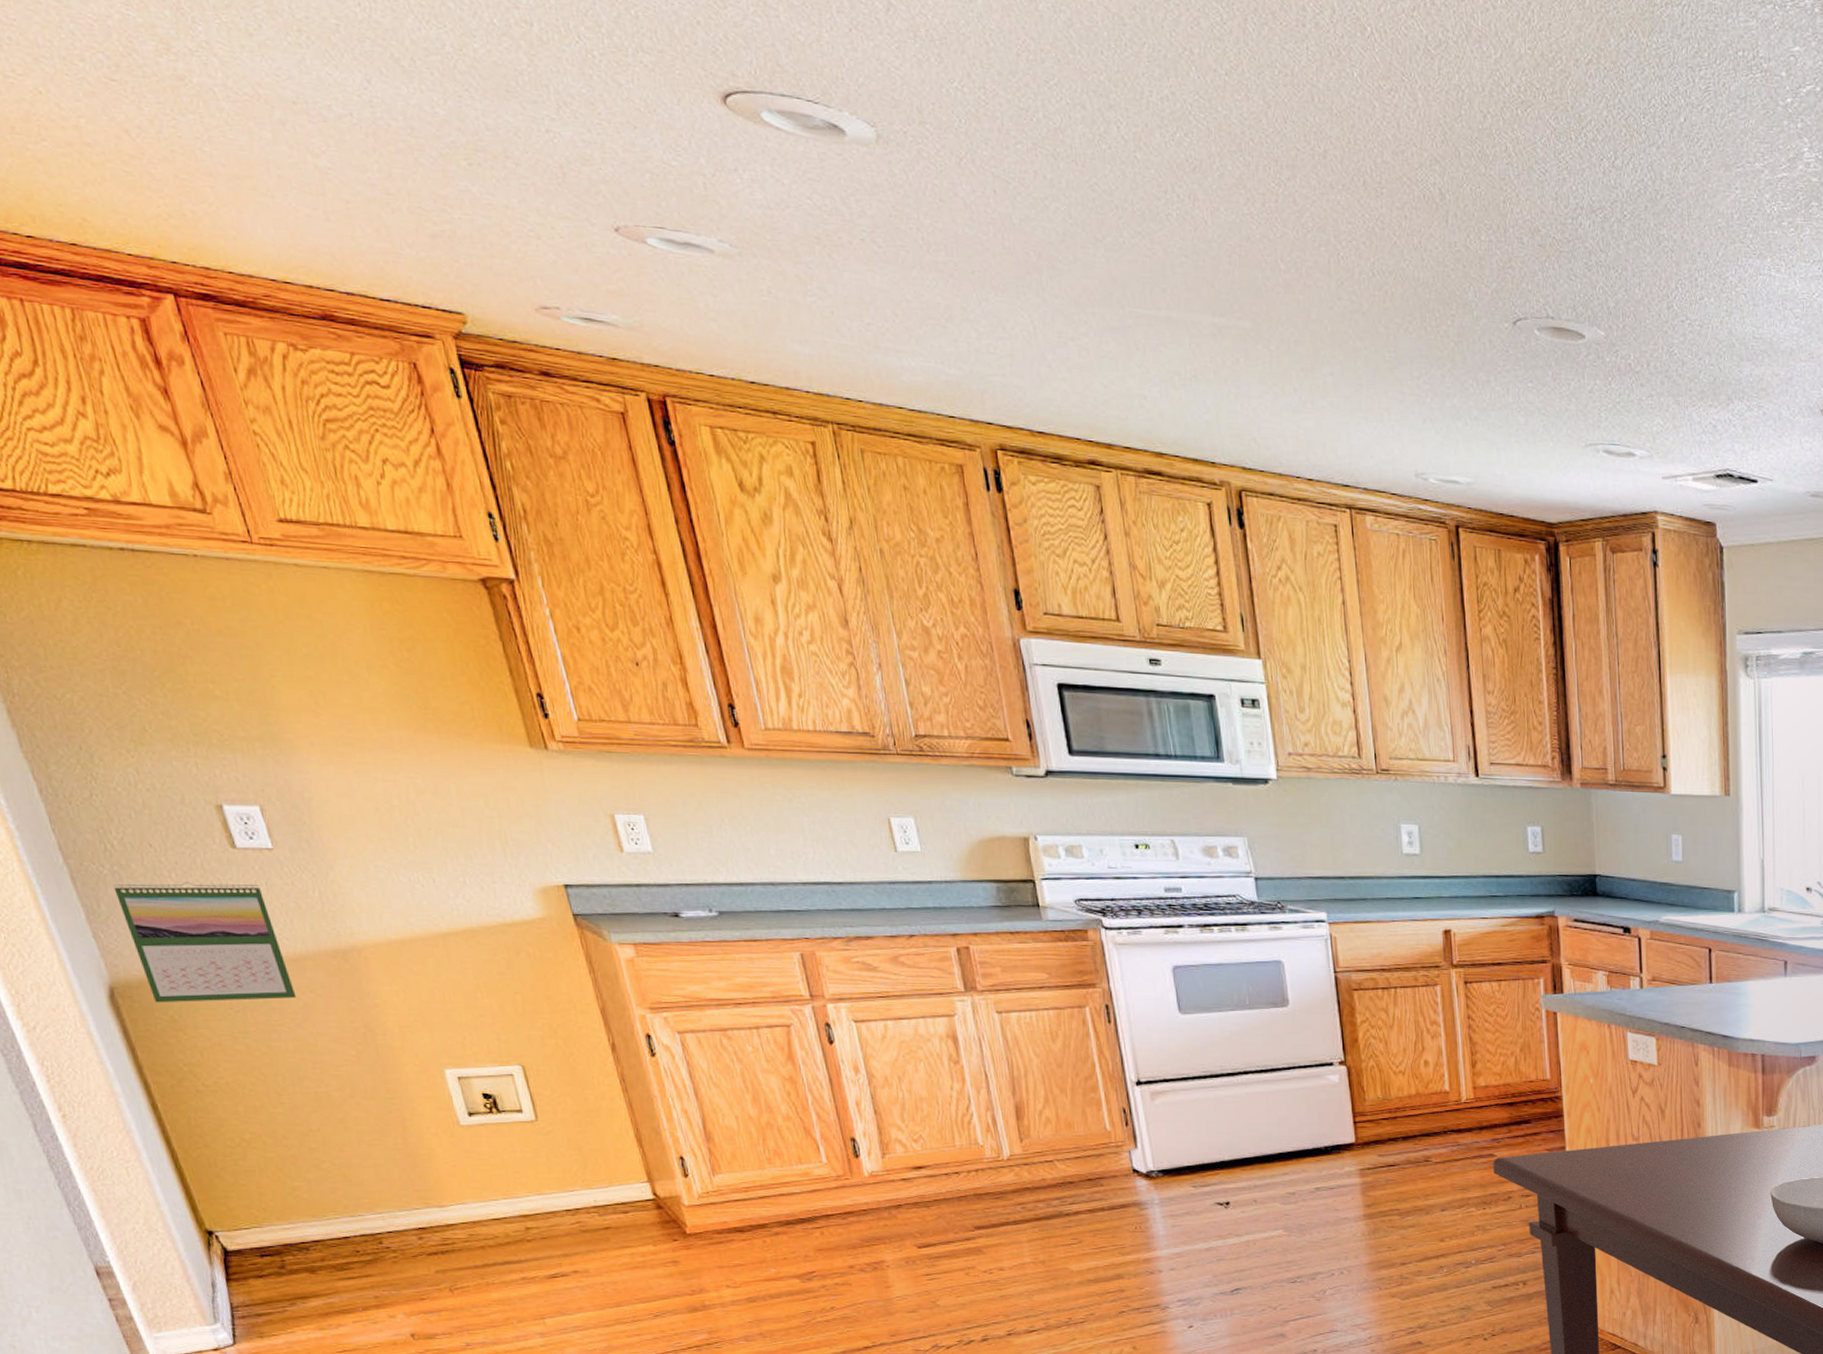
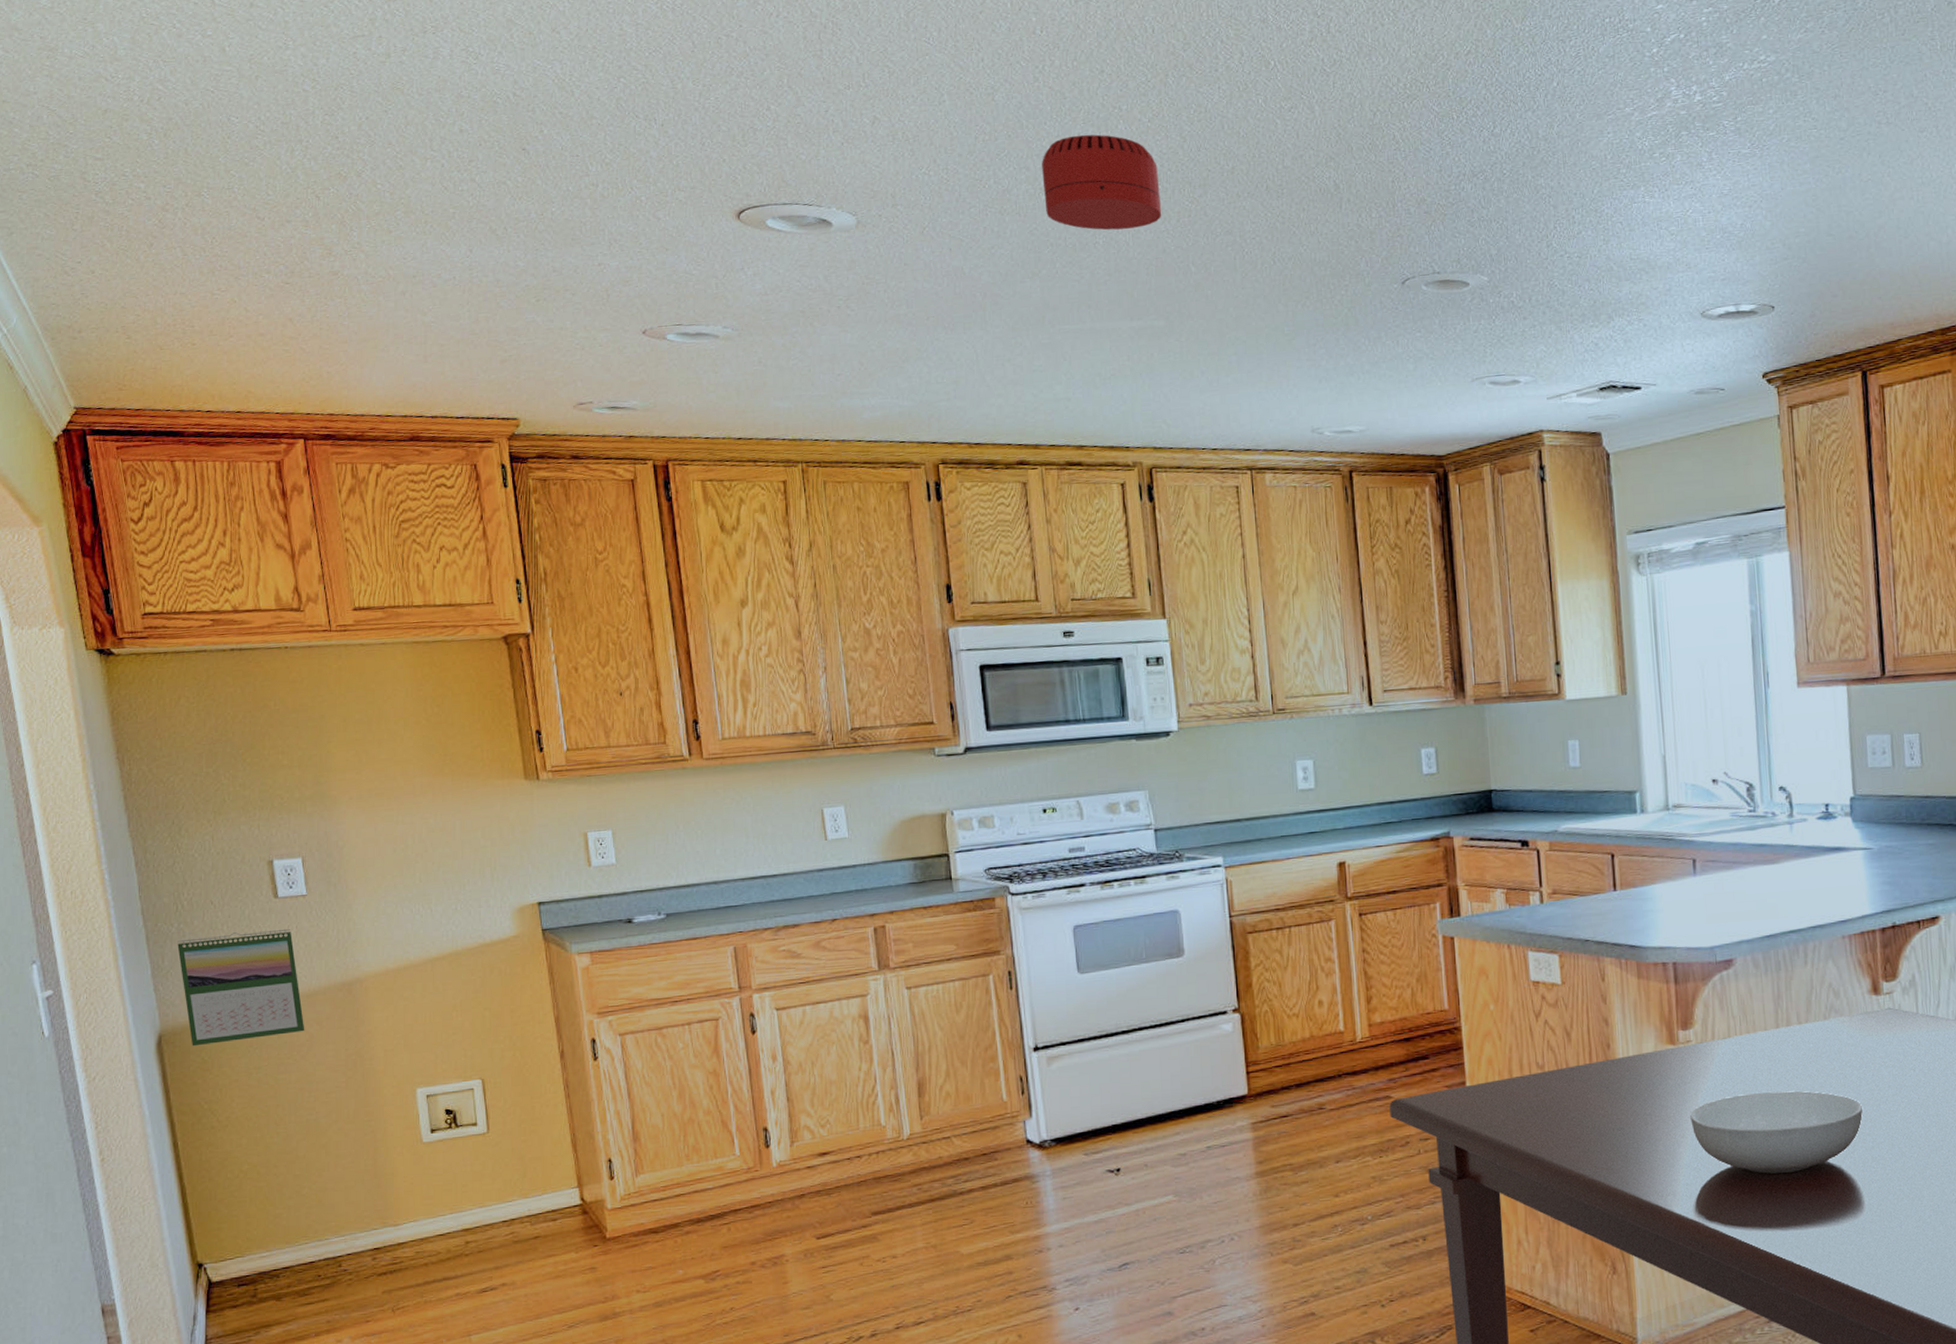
smoke detector: none [1100,75,1245,205] -> present [1042,134,1162,231]

